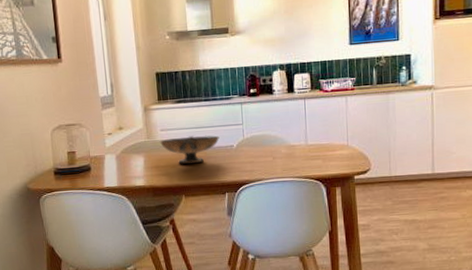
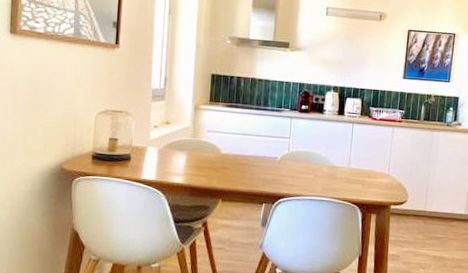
decorative bowl: present [159,135,220,164] -> none [204,140,265,169]

